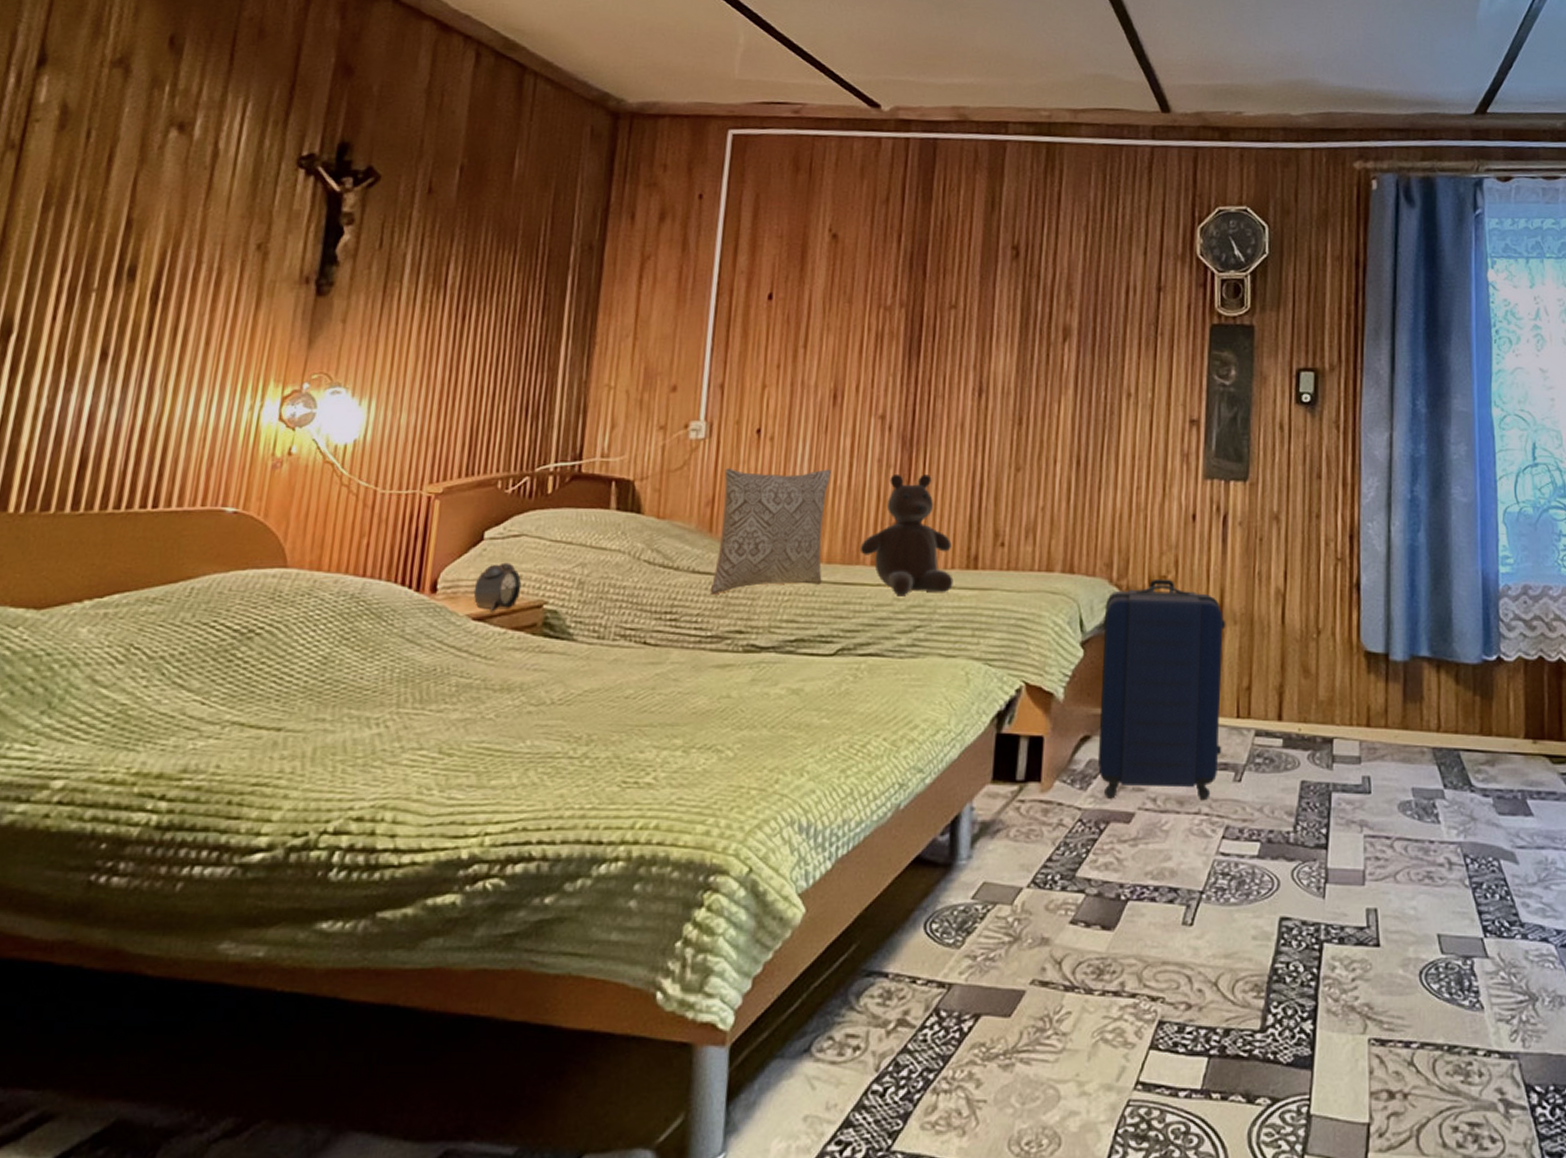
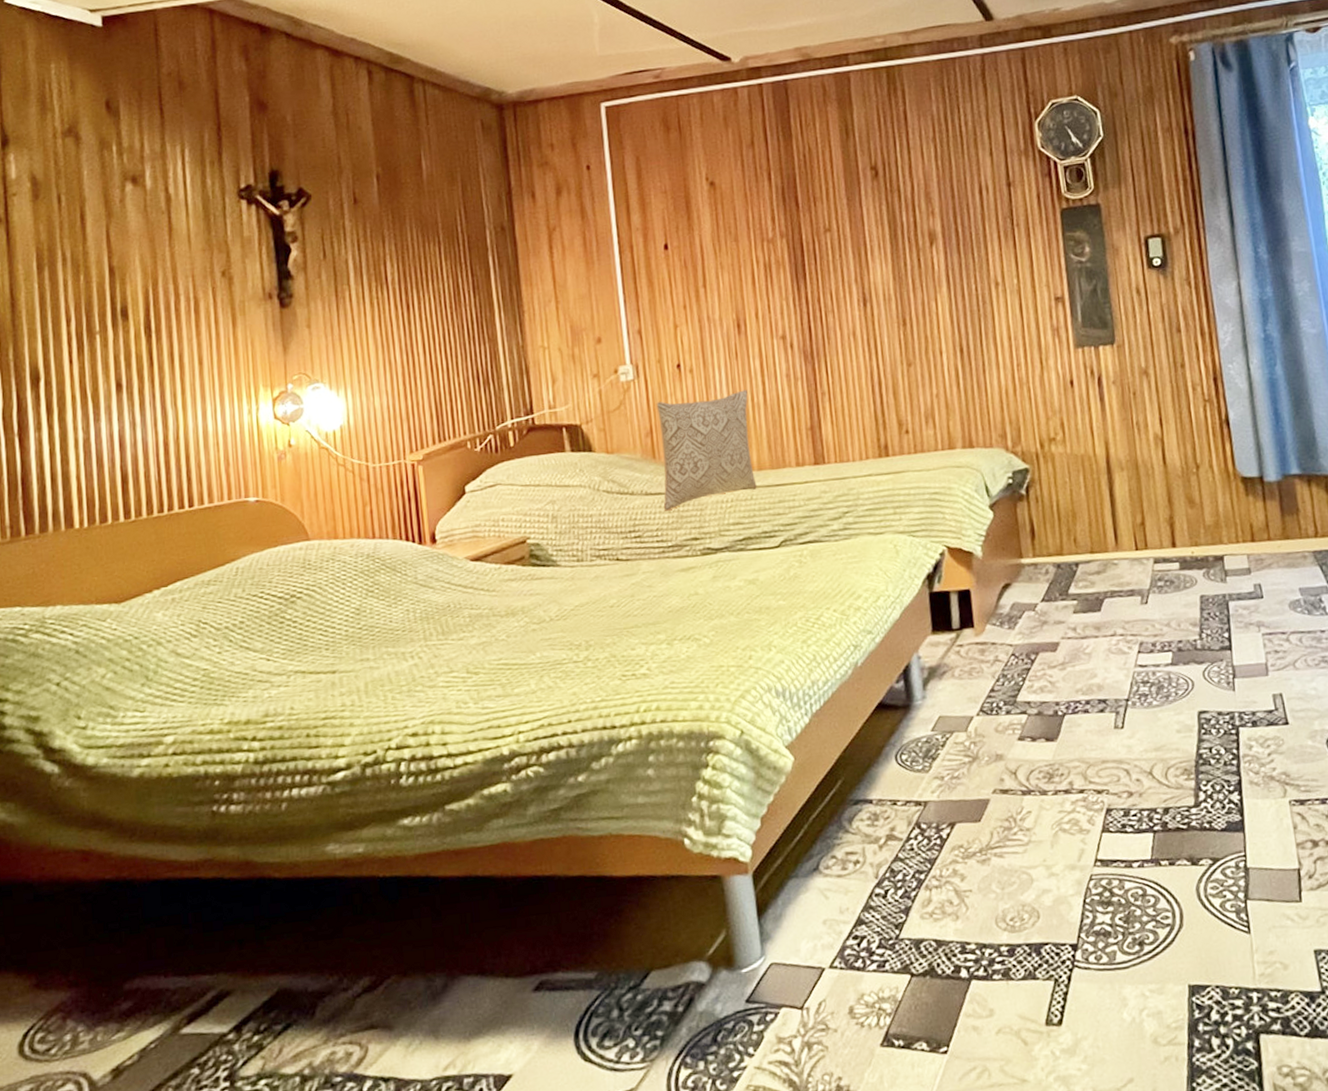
alarm clock: present [473,562,522,612] -> none [466,509,506,552]
teddy bear: present [860,473,954,596] -> none [784,381,870,489]
suitcase: present [1097,578,1226,801] -> none [1005,440,1127,634]

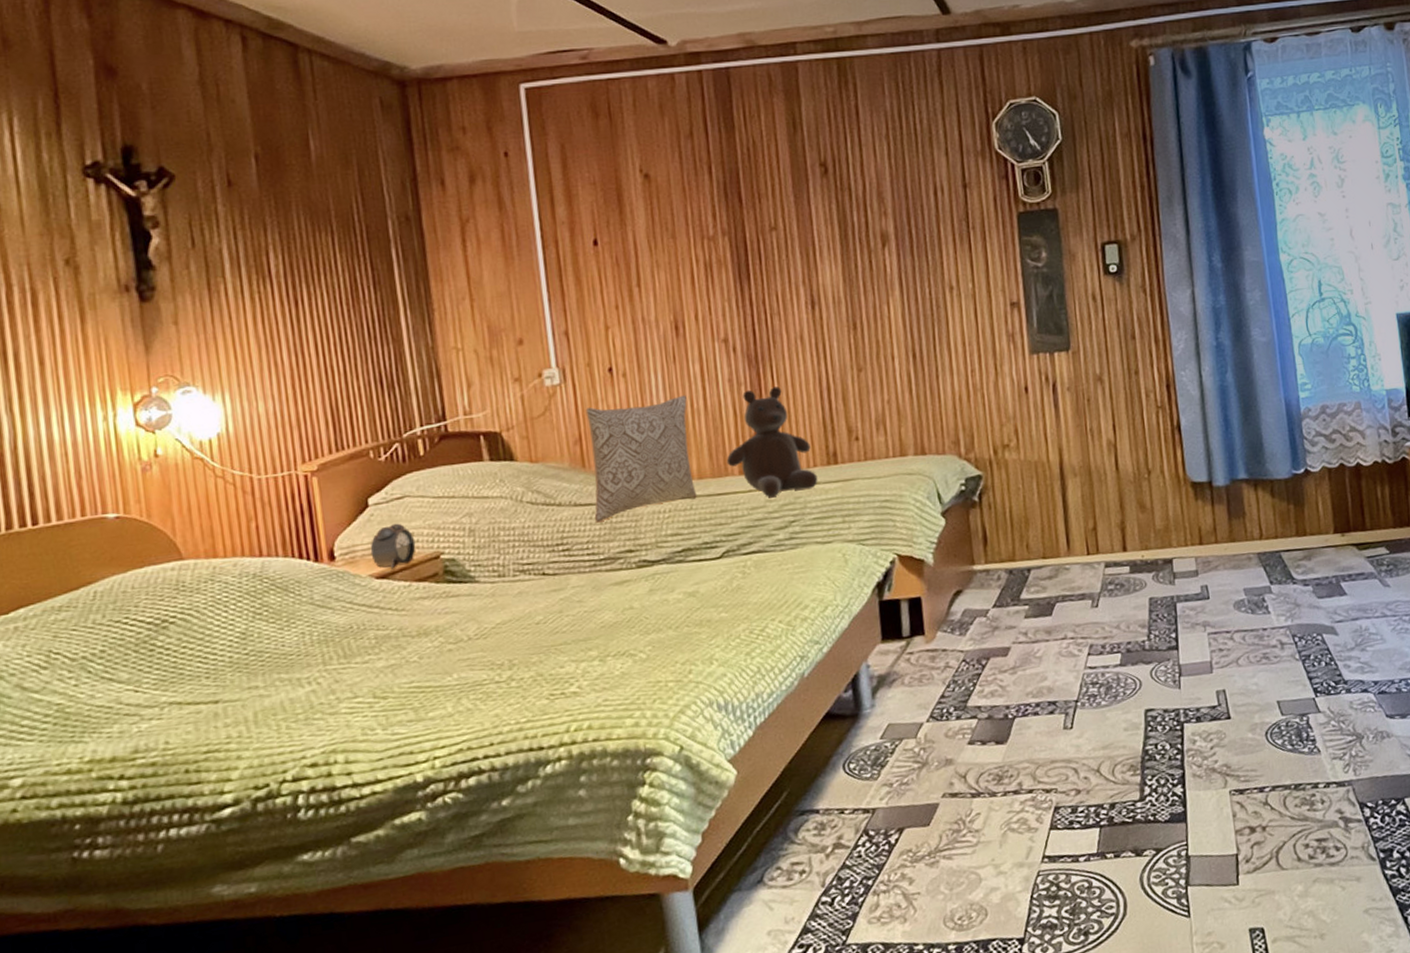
alarm clock: none [466,509,506,552] -> present [370,523,416,569]
teddy bear: none [784,381,870,489] -> present [726,386,818,498]

